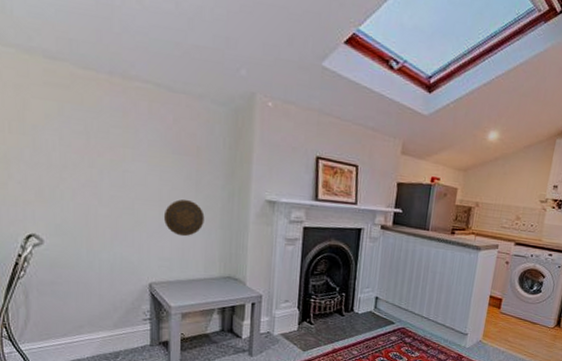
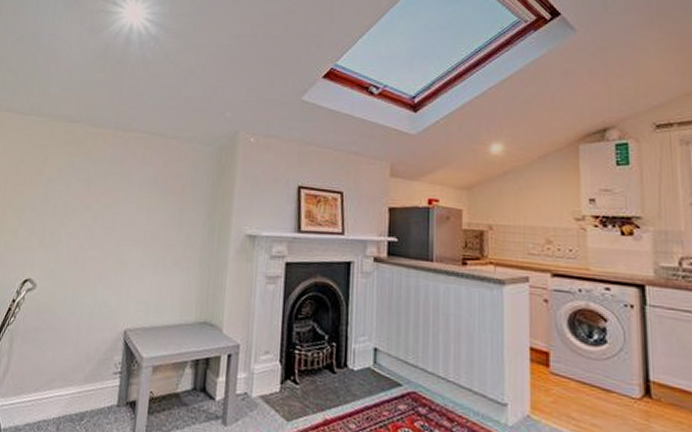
decorative plate: present [163,199,205,237] -> none [145,238,185,278]

